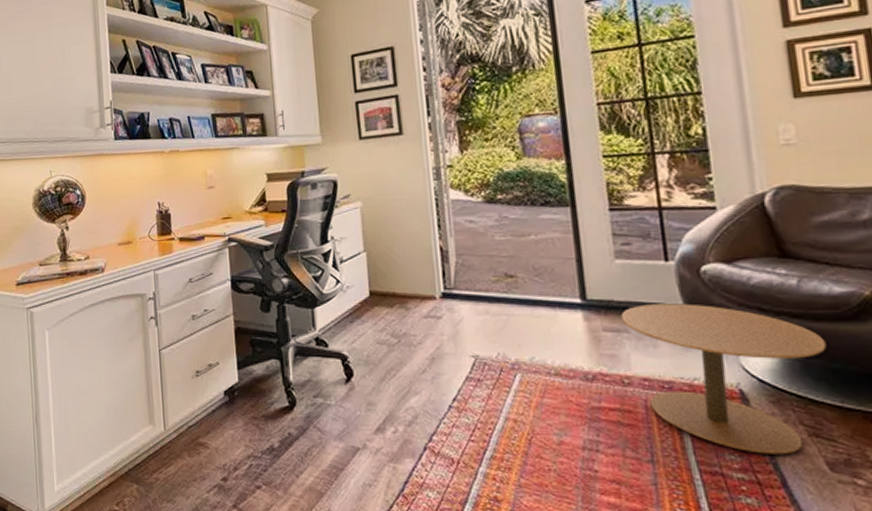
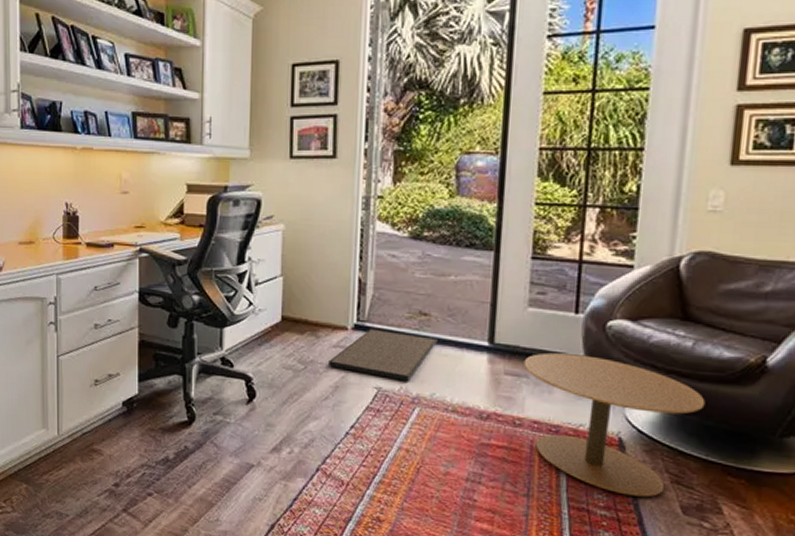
doormat: none [421,295,528,346] -> present [329,328,438,381]

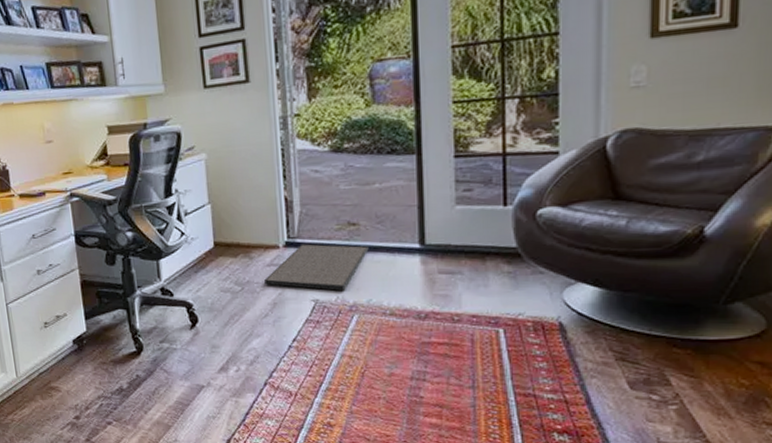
side table: present [523,352,706,497] -> none [456,245,644,377]

